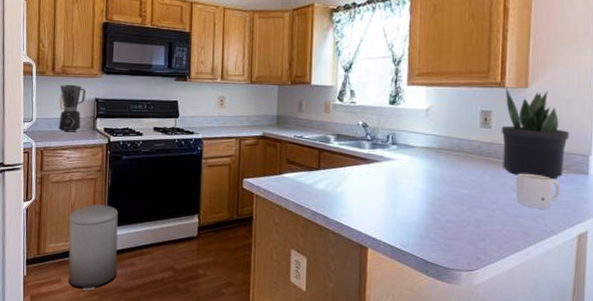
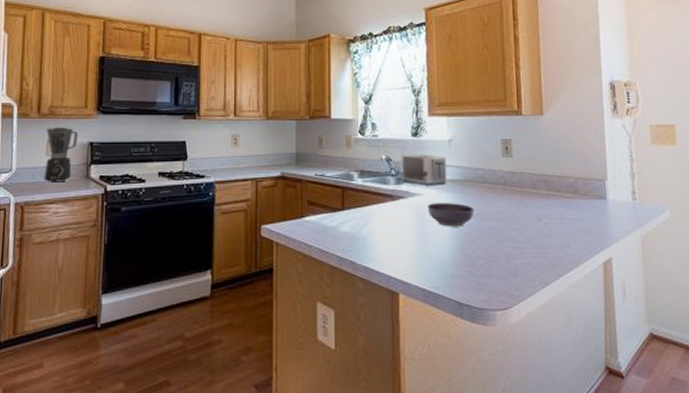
pedal bin: present [68,203,118,291] -> none [52,266,116,376]
toaster: none [378,121,423,153] -> present [402,154,447,187]
bowl: none [400,168,448,192] -> present [427,203,475,227]
planter: present [501,88,569,179] -> none [522,116,585,205]
mug: present [516,173,562,209] -> none [541,201,584,238]

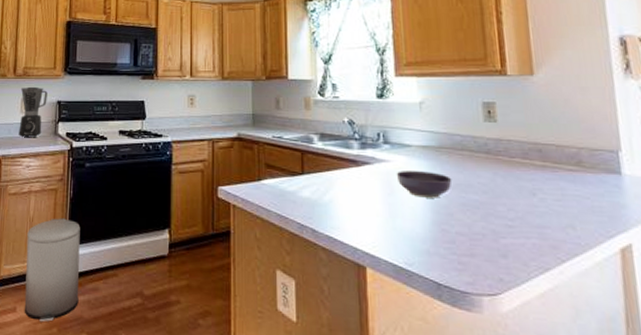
pedal bin: none [52,266,116,376] -> present [24,218,81,323]
toaster: present [402,154,447,187] -> none [366,117,419,153]

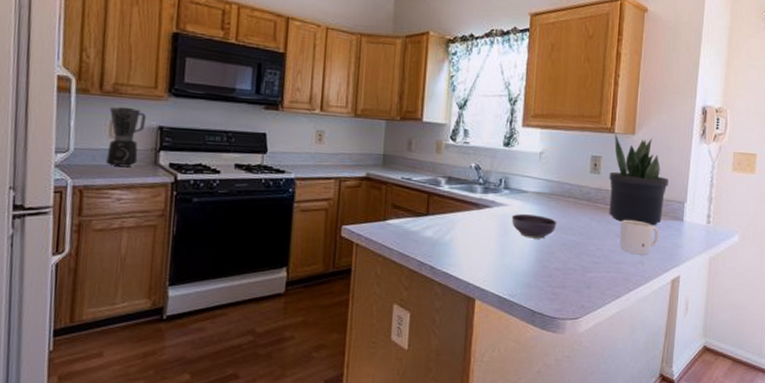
pedal bin: present [24,218,81,323] -> none [113,256,185,366]
planter: none [508,76,591,180] -> present [609,134,668,225]
mug: none [534,173,592,217] -> present [619,219,660,255]

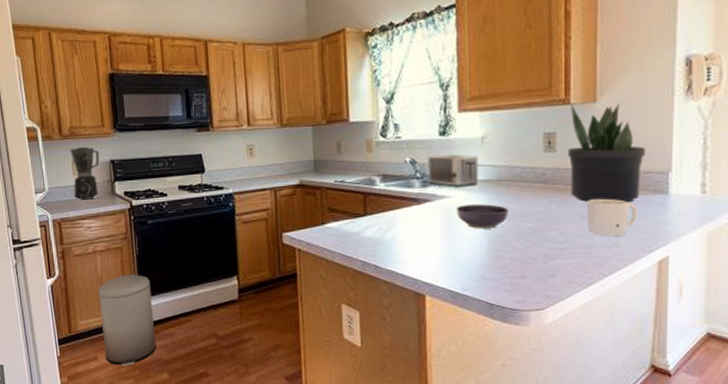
pedal bin: none [113,256,185,366] -> present [98,274,157,367]
toaster: none [490,164,536,198] -> present [428,154,479,188]

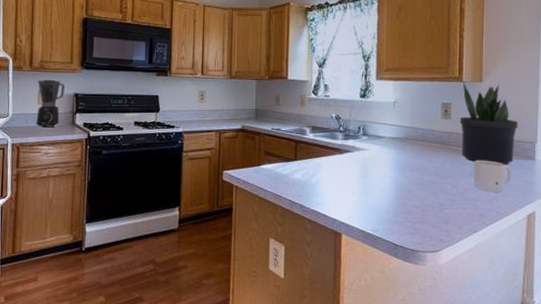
pedal bin: present [98,274,157,367] -> none [45,199,98,289]
toaster: present [428,154,479,188] -> none [350,113,391,143]
bowl: present [456,204,509,229] -> none [370,157,413,179]

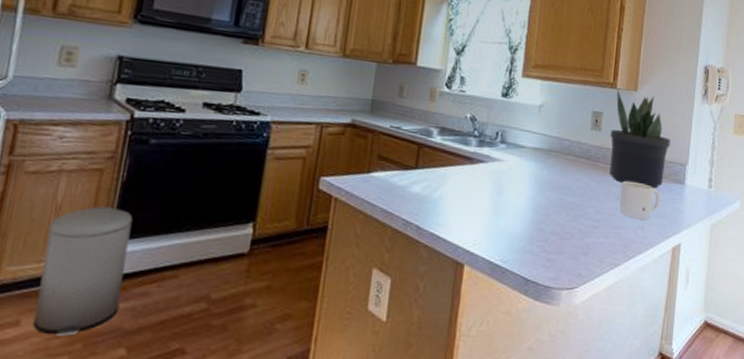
blender: present [36,79,65,128] -> none [50,31,104,101]
pedal bin: none [45,199,98,289] -> present [32,206,133,338]

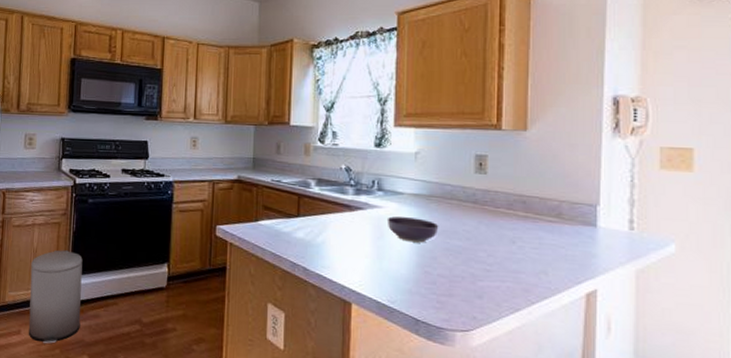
bowl: none [506,171,555,199] -> present [386,216,439,243]
planter: present [609,89,670,188] -> none [497,130,574,230]
mug: present [619,180,661,220] -> none [516,223,567,264]

